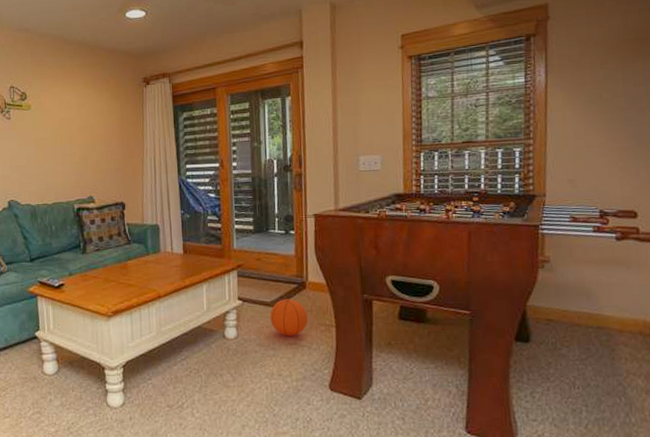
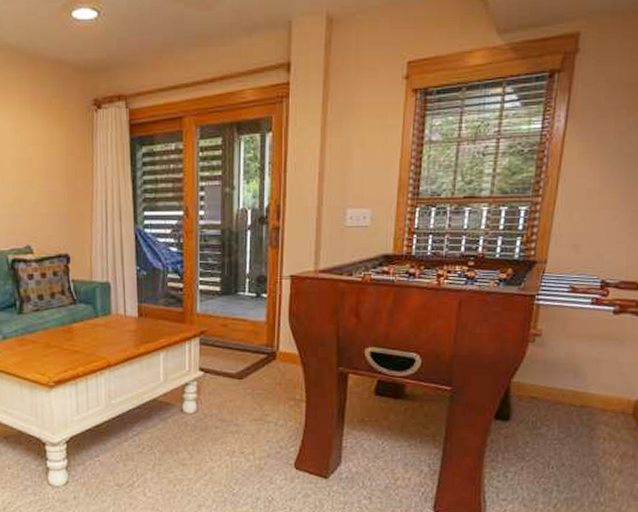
basketball: present [270,299,308,336] -> none [234,370,277,411]

